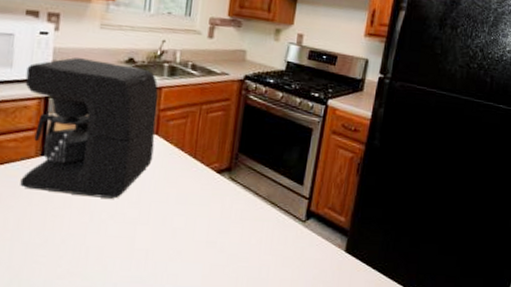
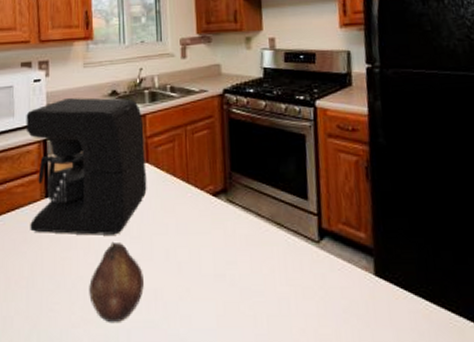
fruit: none [78,204,137,277] -> present [89,241,144,323]

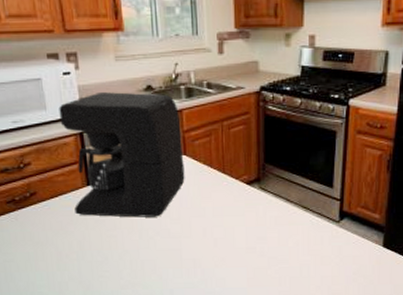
fruit: present [89,241,144,323] -> none [134,222,184,285]

